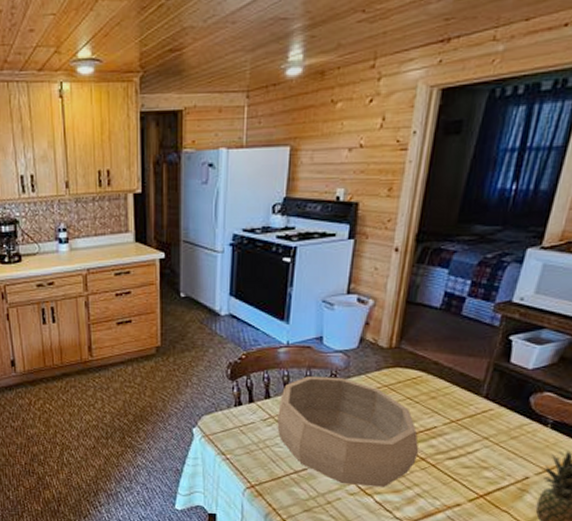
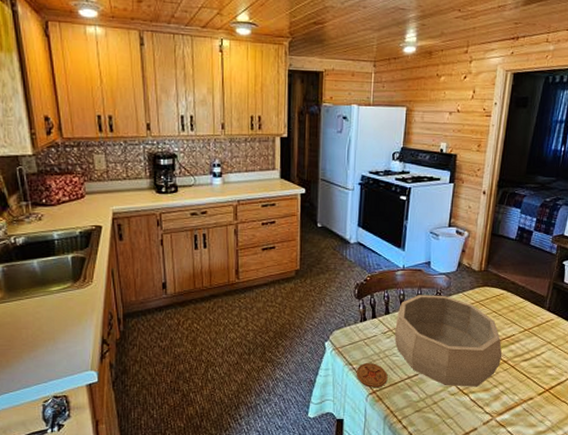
coaster: none [230,453,269,481] -> present [356,363,388,388]

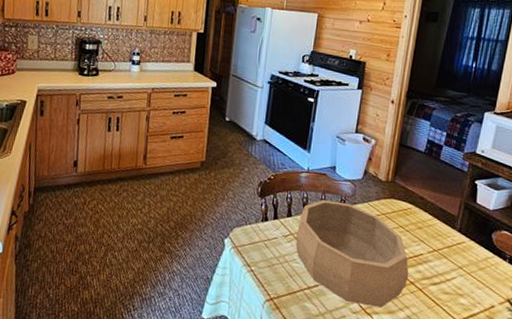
coaster: present [356,363,388,388] -> none [253,266,287,295]

